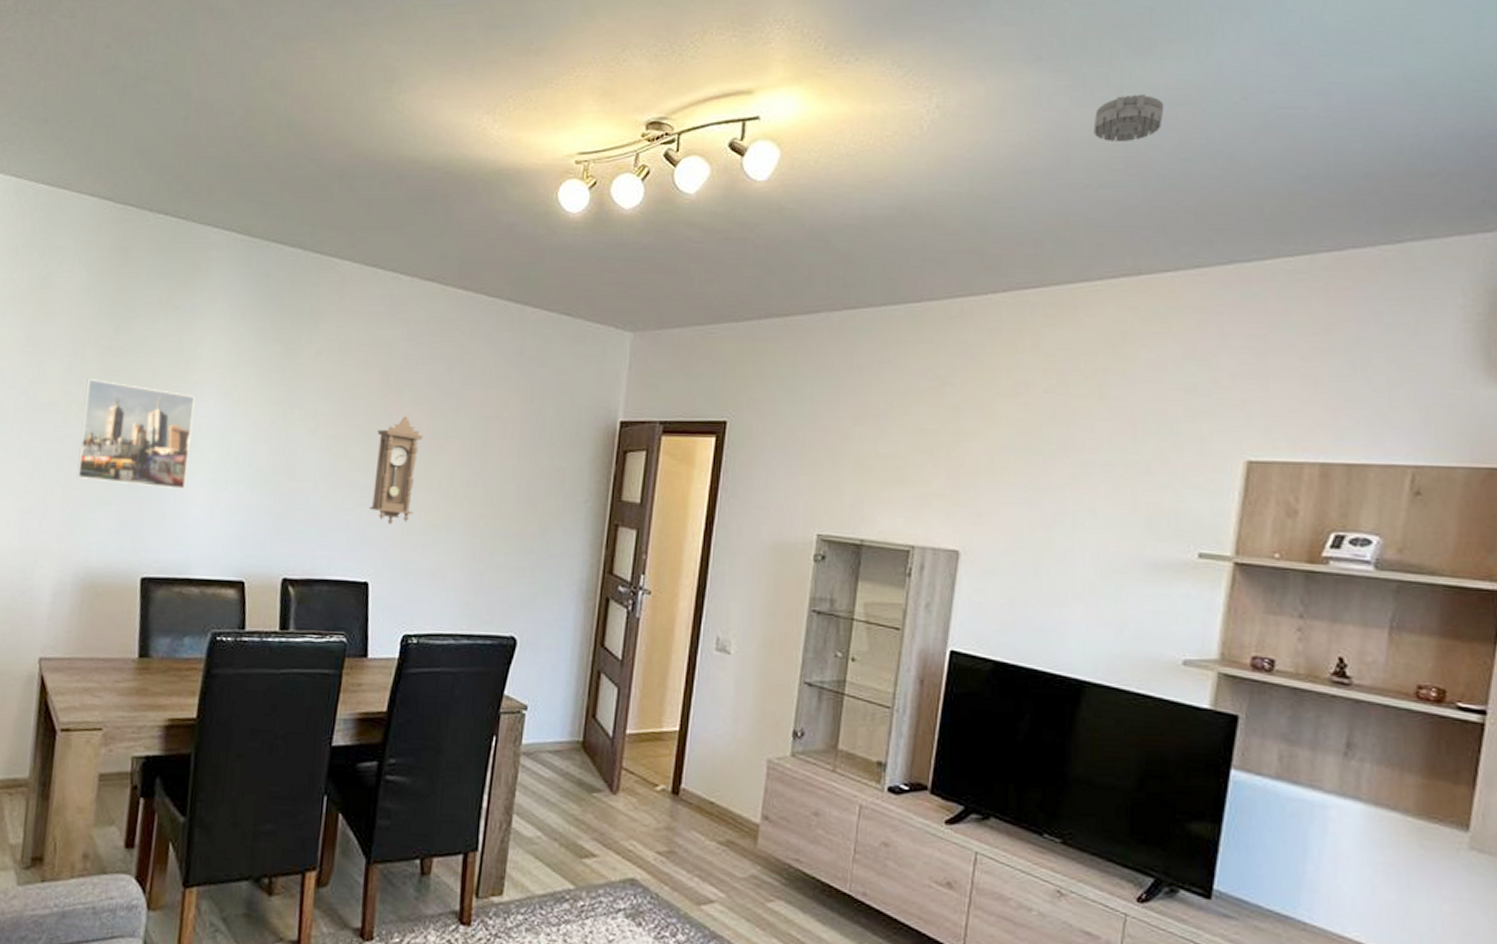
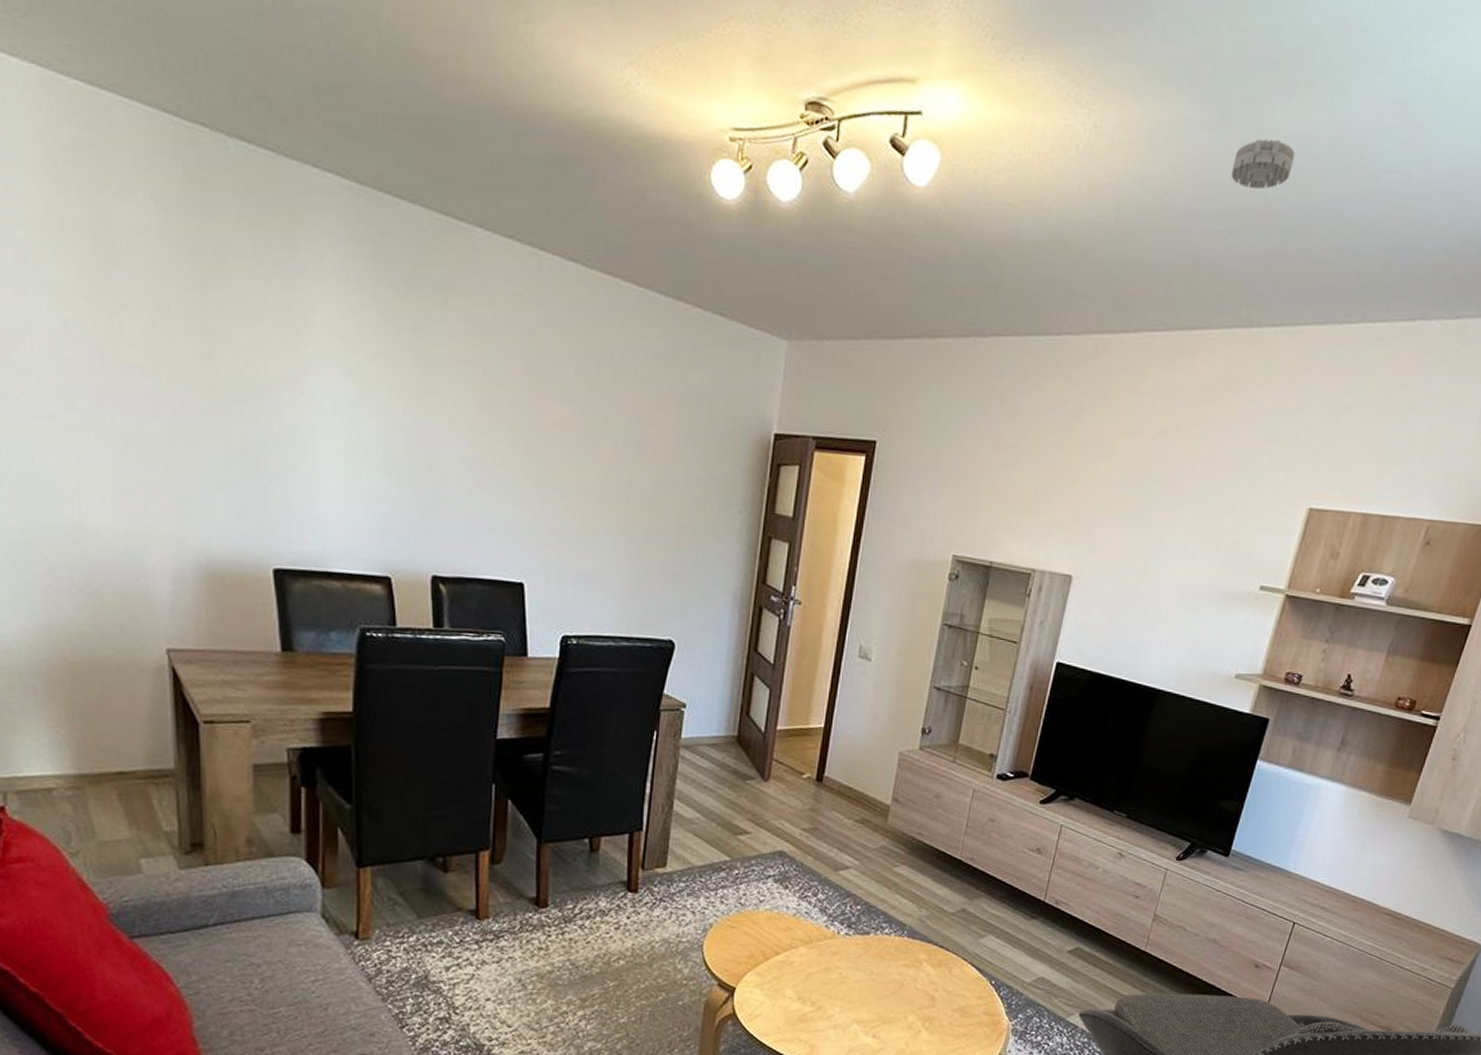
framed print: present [76,379,196,490] -> none [176,340,314,477]
pendulum clock: present [369,416,423,525] -> none [520,411,573,526]

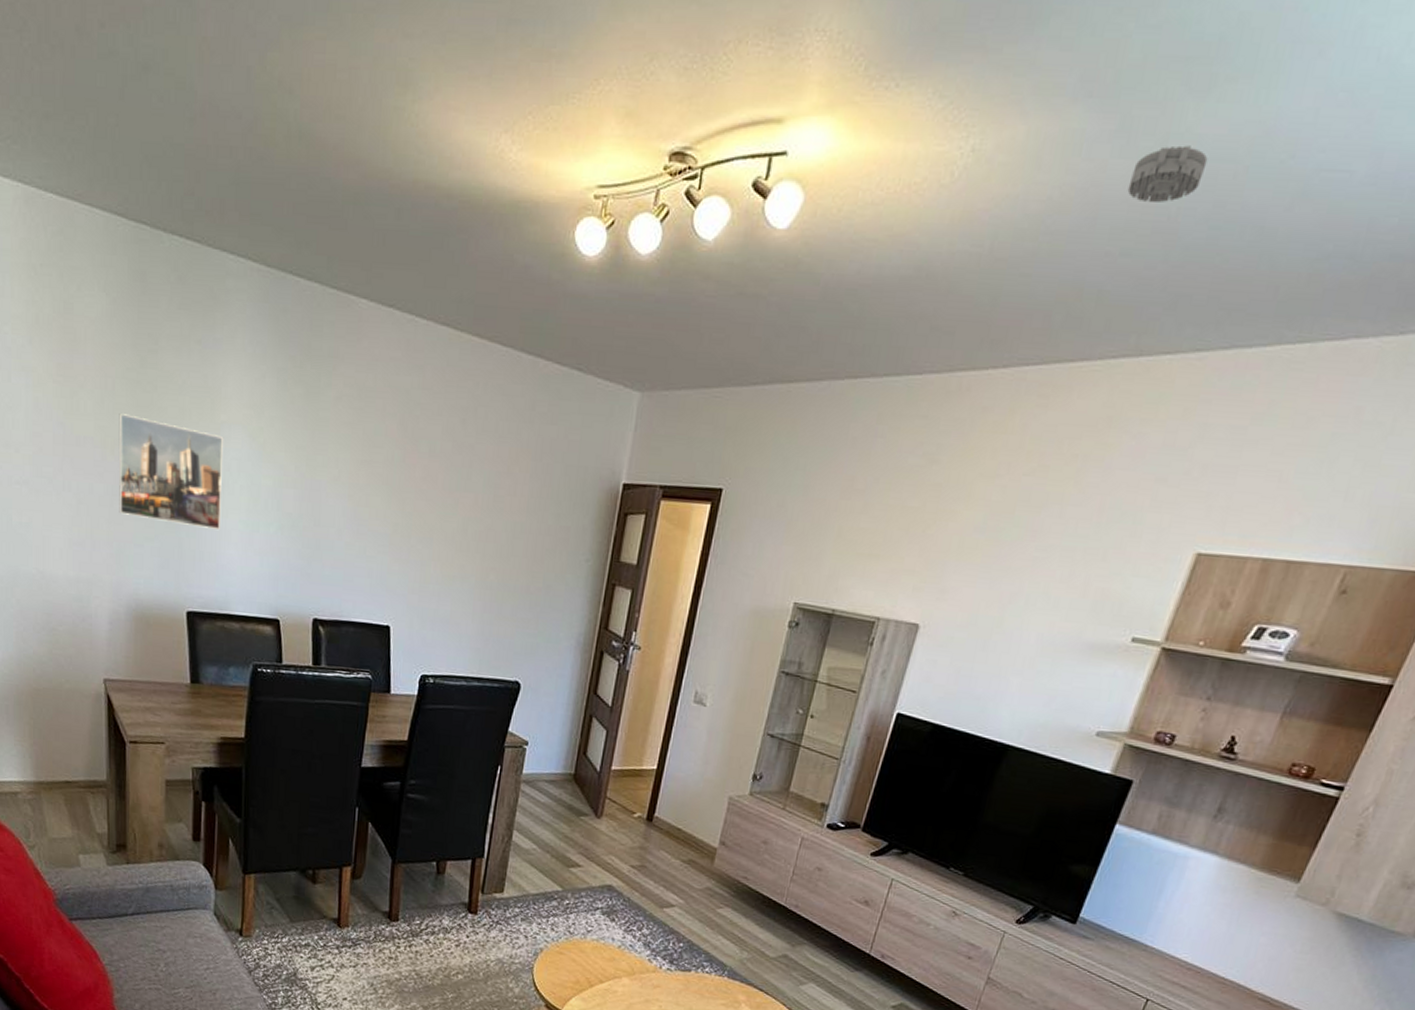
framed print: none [176,340,314,477] -> present [118,413,224,531]

